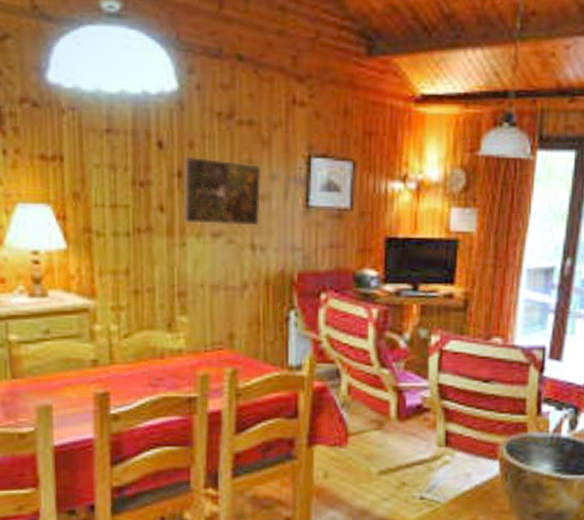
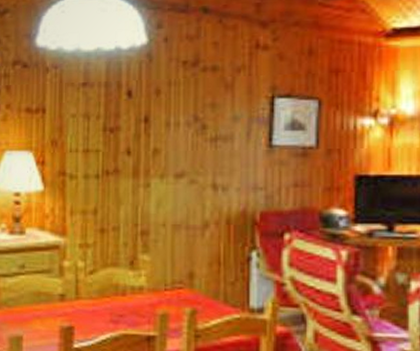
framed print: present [182,156,262,226] -> none [148,102,224,166]

